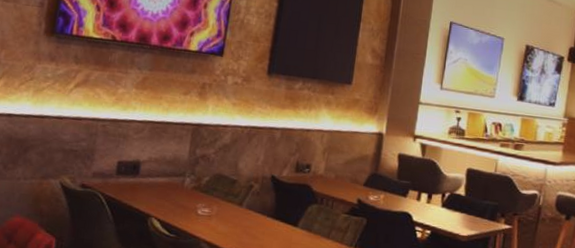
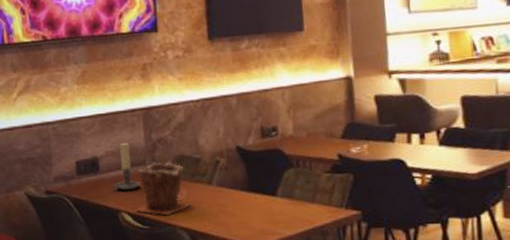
candle holder: none [147,152,177,199] -> present [112,142,142,191]
plant pot: none [165,176,219,228] -> present [136,162,192,216]

